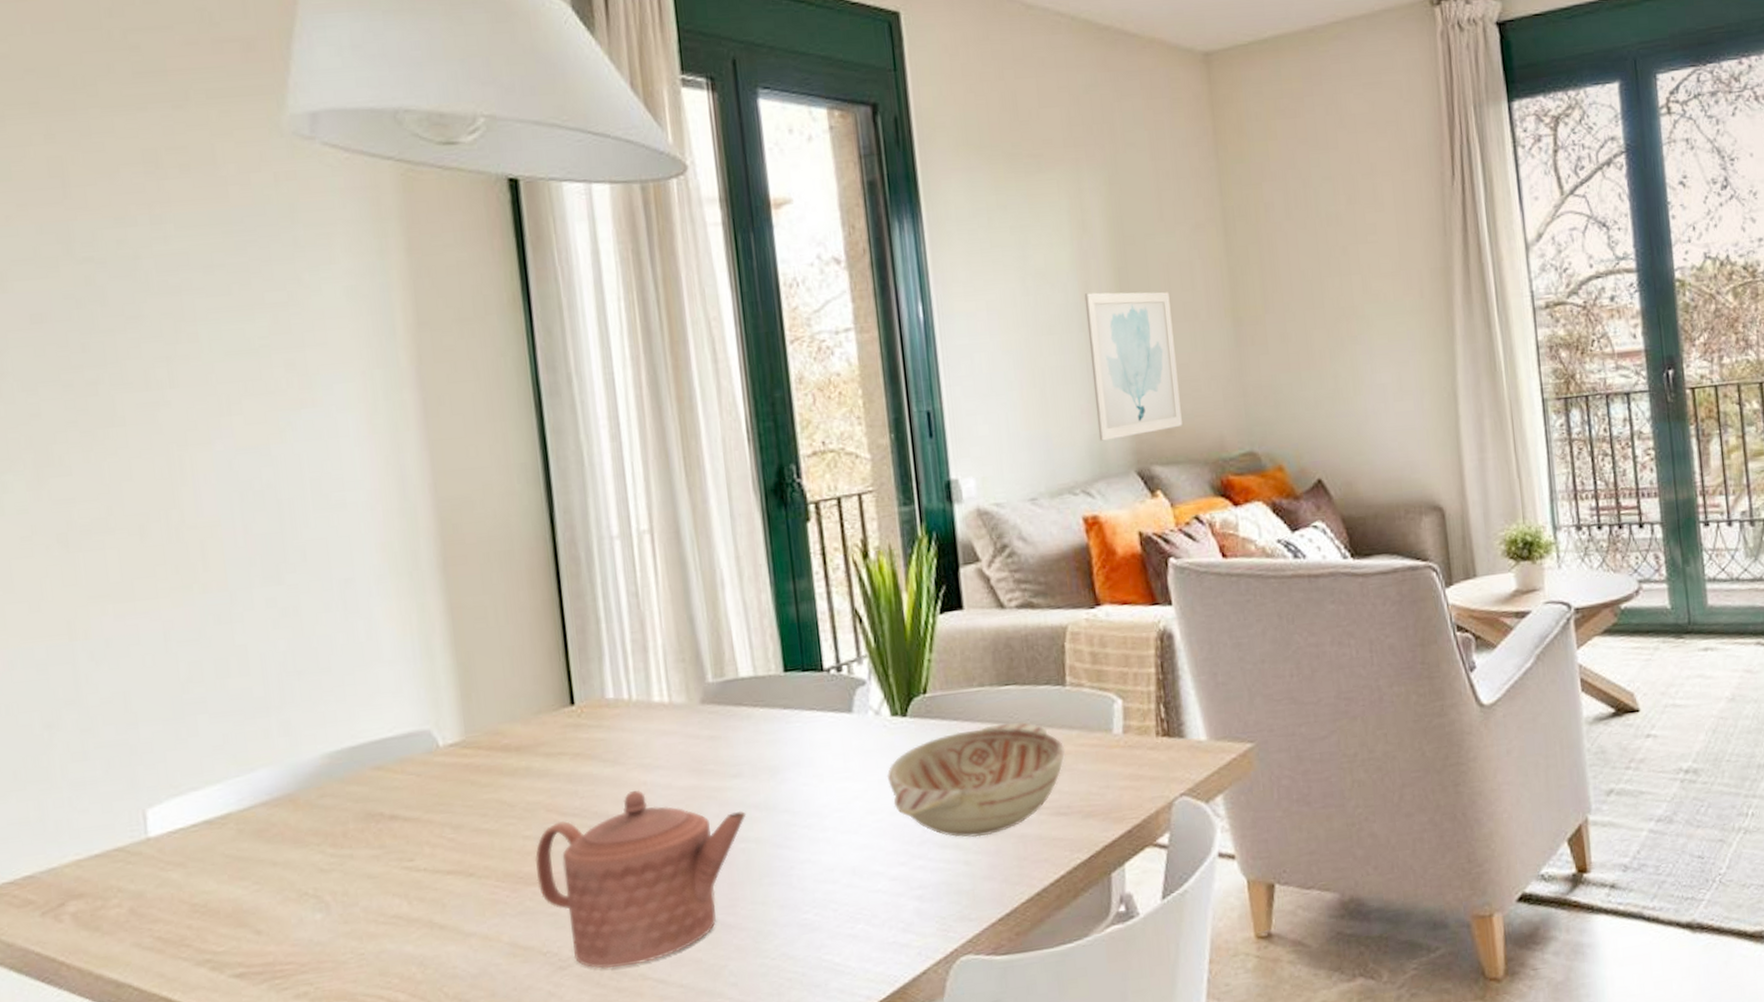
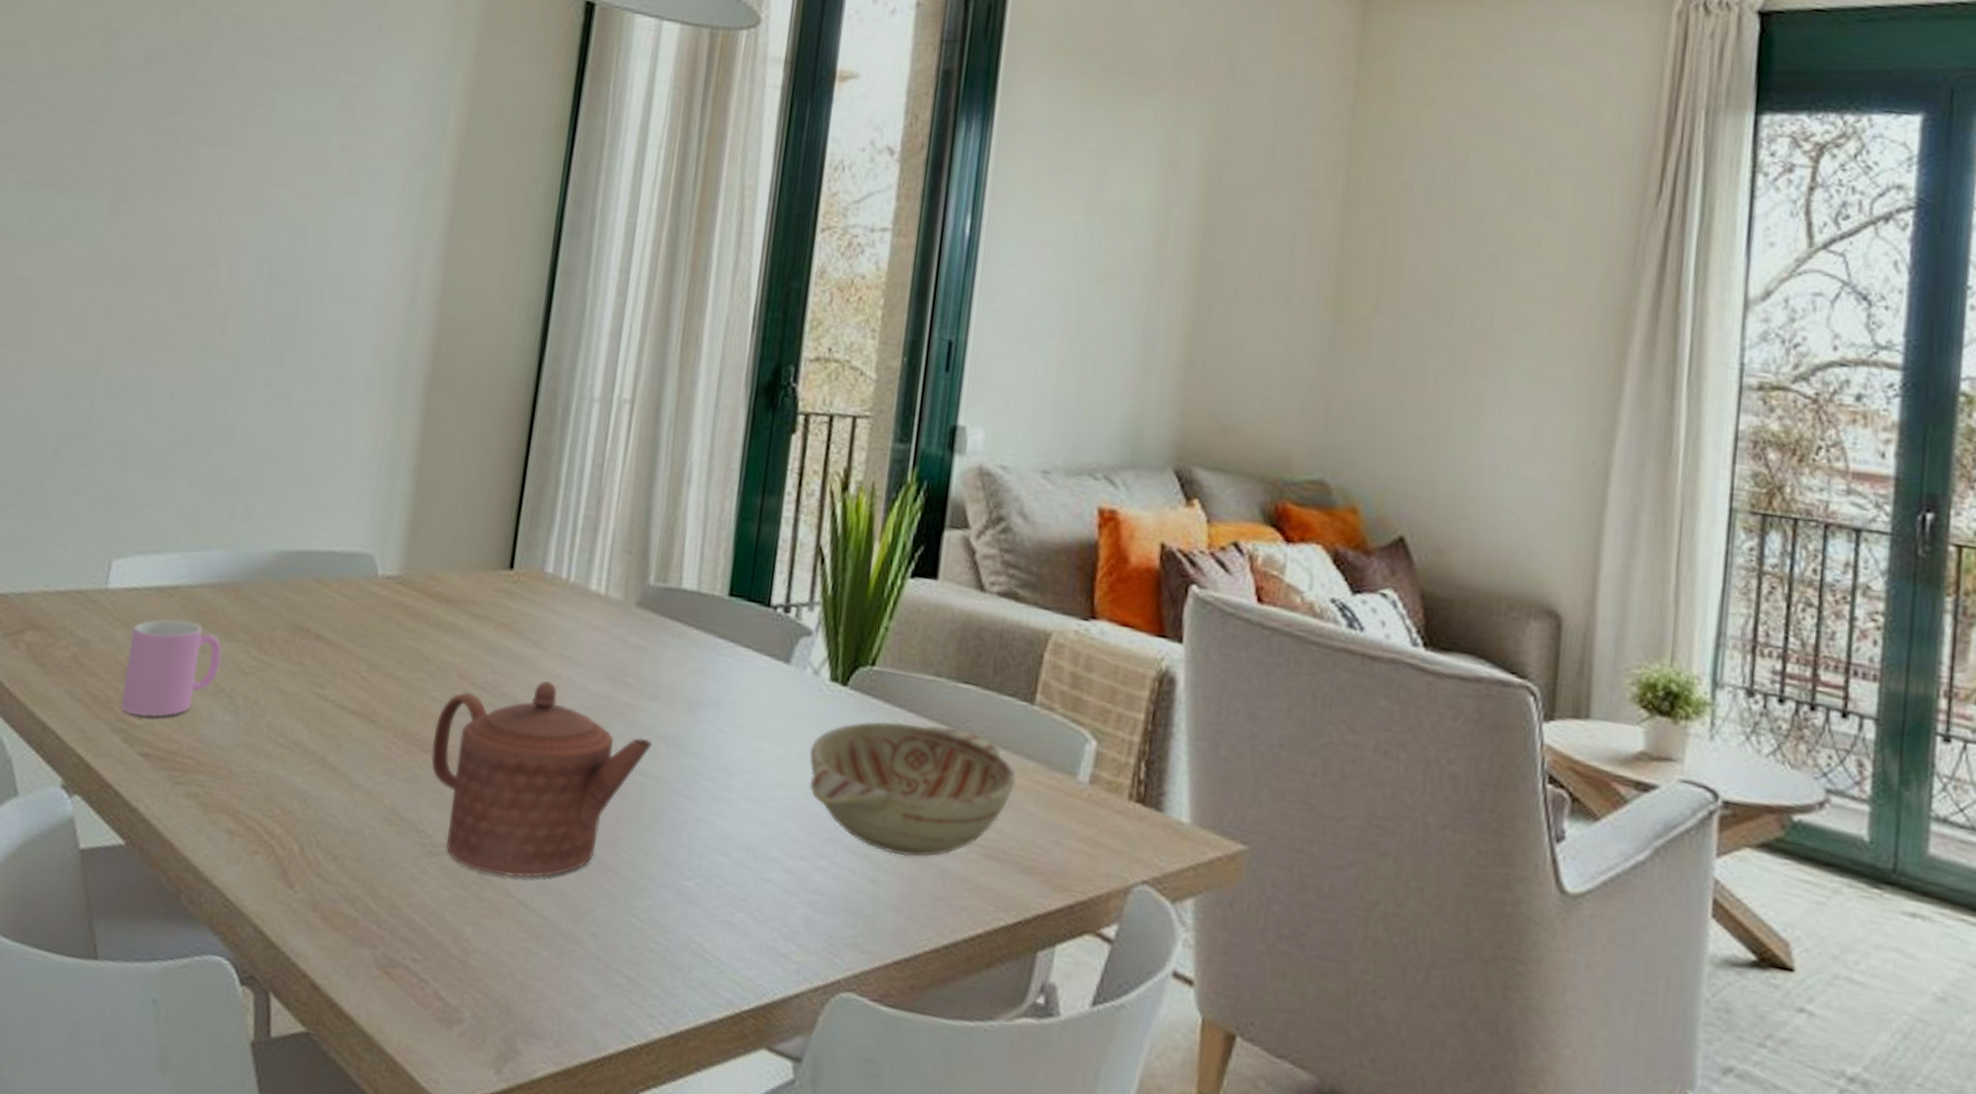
cup: none [189,842,296,945] -> present [121,619,223,717]
wall art: present [1084,291,1182,441] -> none [1138,245,1260,429]

